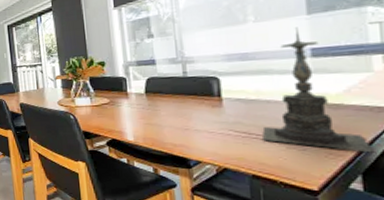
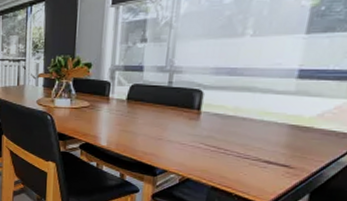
candle holder: present [262,27,375,153] -> none [230,46,328,175]

